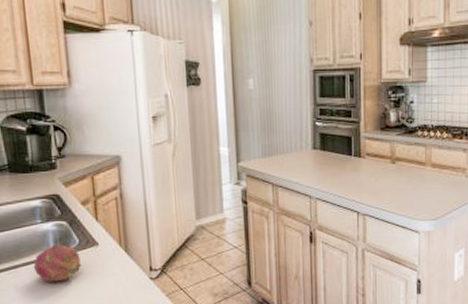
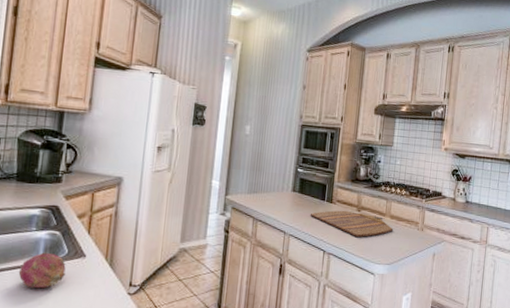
cutting board: none [336,164,437,192] -> present [310,210,394,237]

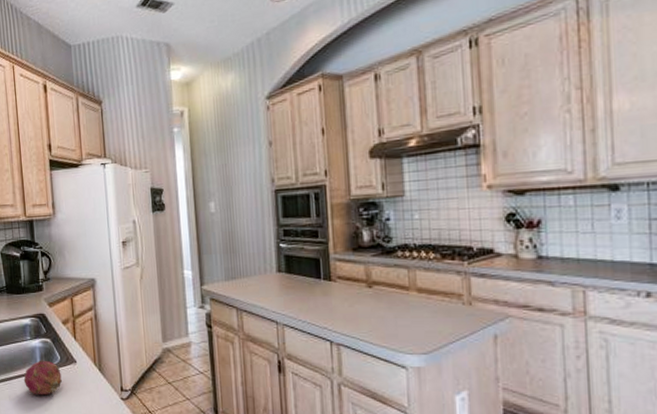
cutting board: present [310,210,394,237] -> none [304,288,425,320]

